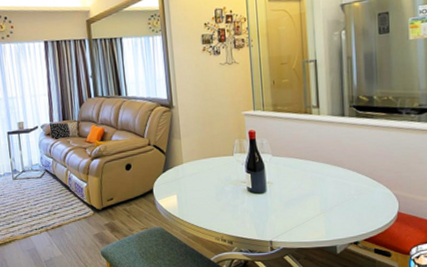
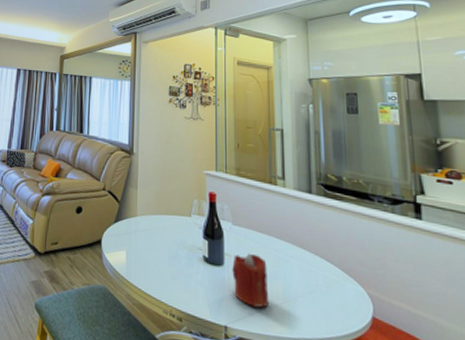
candle: none [274,178,308,222] -> present [232,253,269,308]

